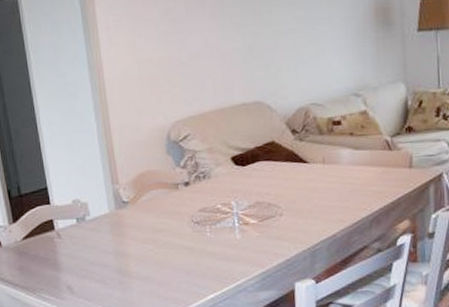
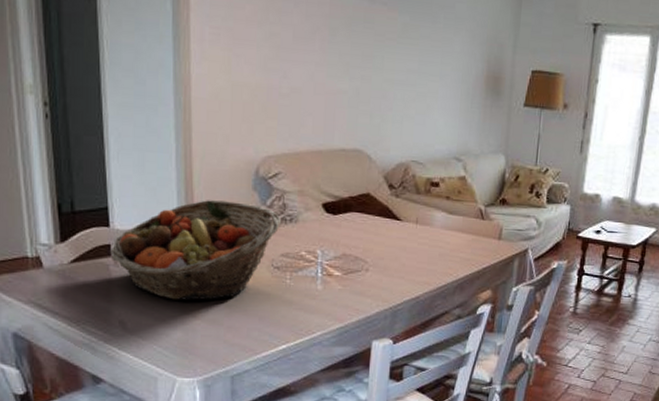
fruit basket: none [53,167,195,263] -> present [110,200,281,301]

